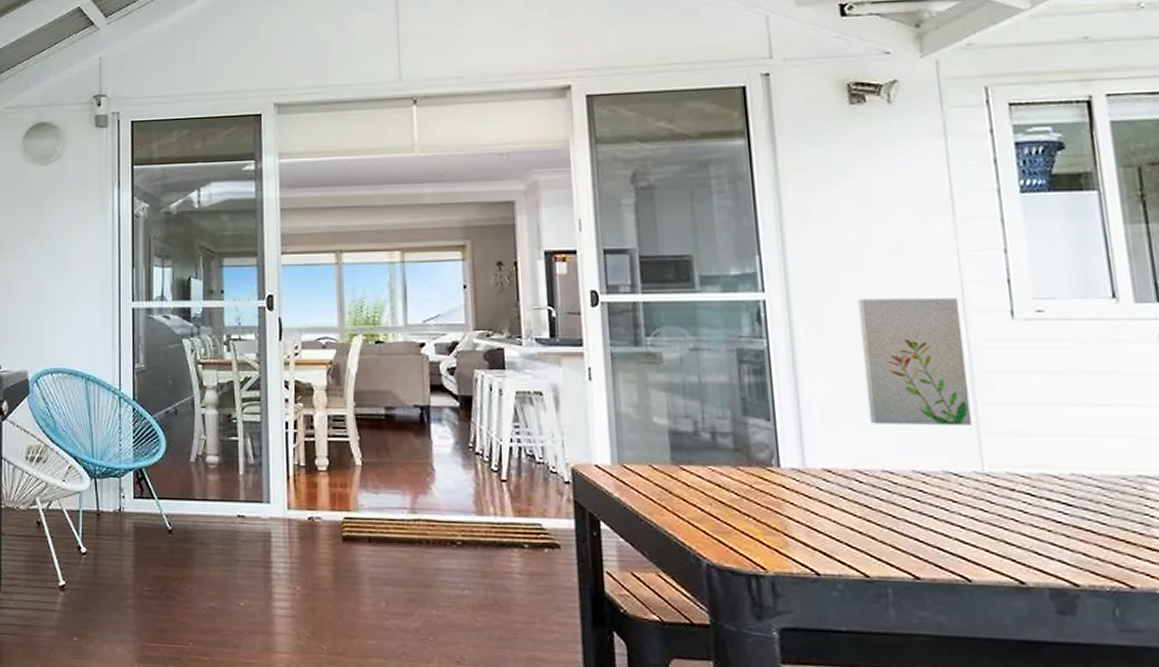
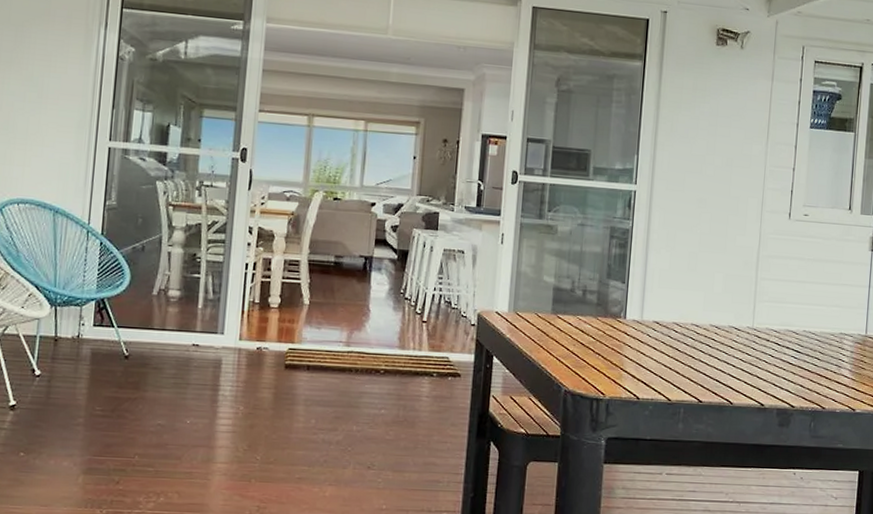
wall art: present [857,298,973,425] -> none [689,196,760,294]

